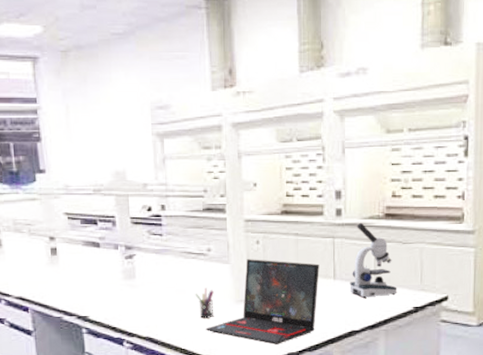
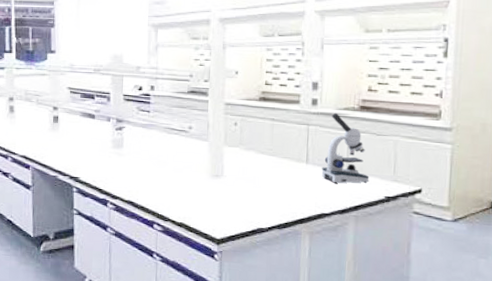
pen holder: present [195,288,214,319] -> none [174,161,192,189]
laptop: present [205,259,319,345] -> none [181,138,293,219]

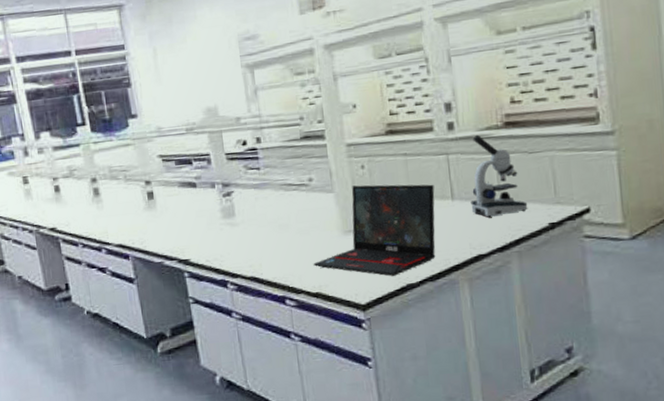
laptop: none [181,138,293,219] -> present [313,184,436,276]

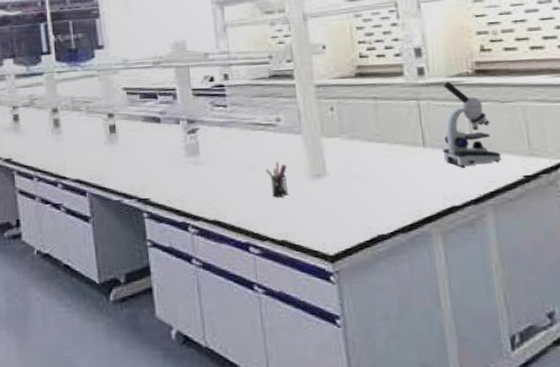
pen holder: none [299,220,322,253] -> present [265,162,289,197]
laptop: present [313,184,436,276] -> none [279,127,407,226]

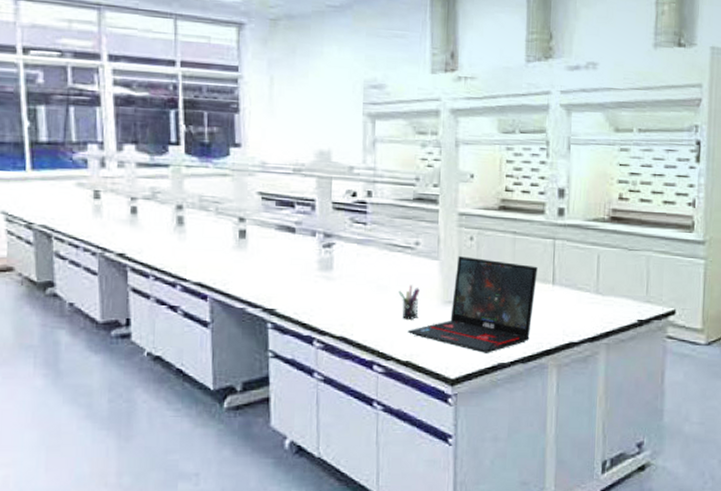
laptop: none [279,127,407,226] -> present [407,256,538,353]
microscope: present [442,81,502,167] -> none [569,224,621,307]

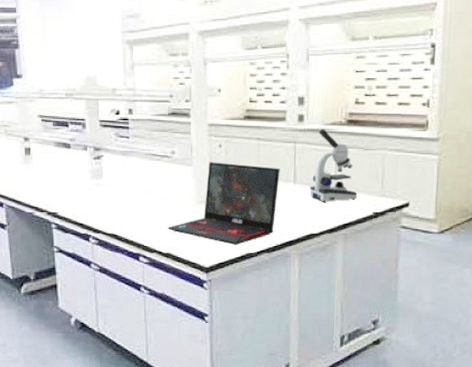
pen holder: present [398,285,420,320] -> none [158,188,177,218]
microscope: none [569,224,621,307] -> present [309,128,358,202]

